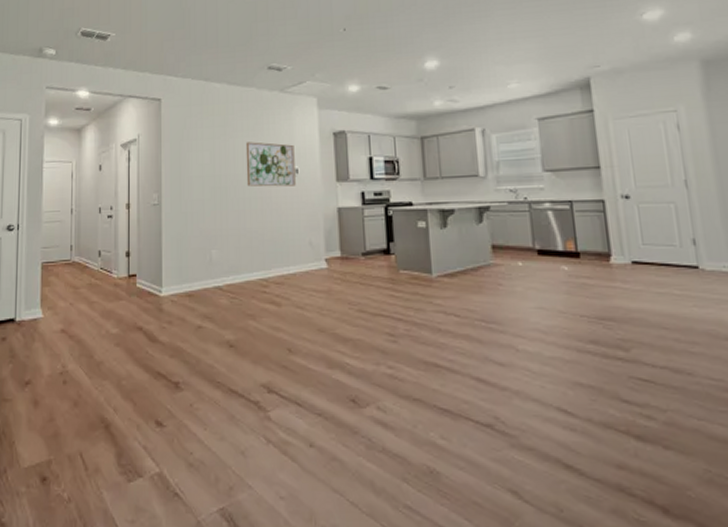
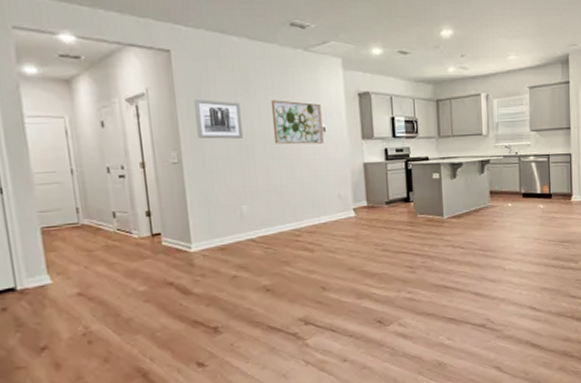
wall art: none [177,143,217,182] -> present [194,99,243,139]

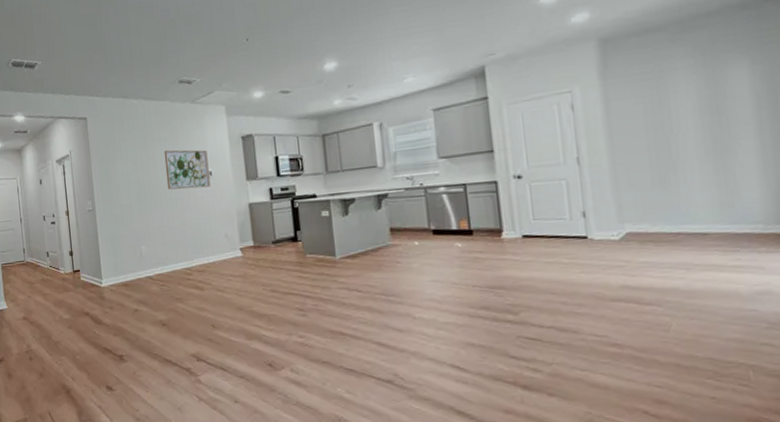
wall art: present [194,99,243,139] -> none [104,155,141,189]

